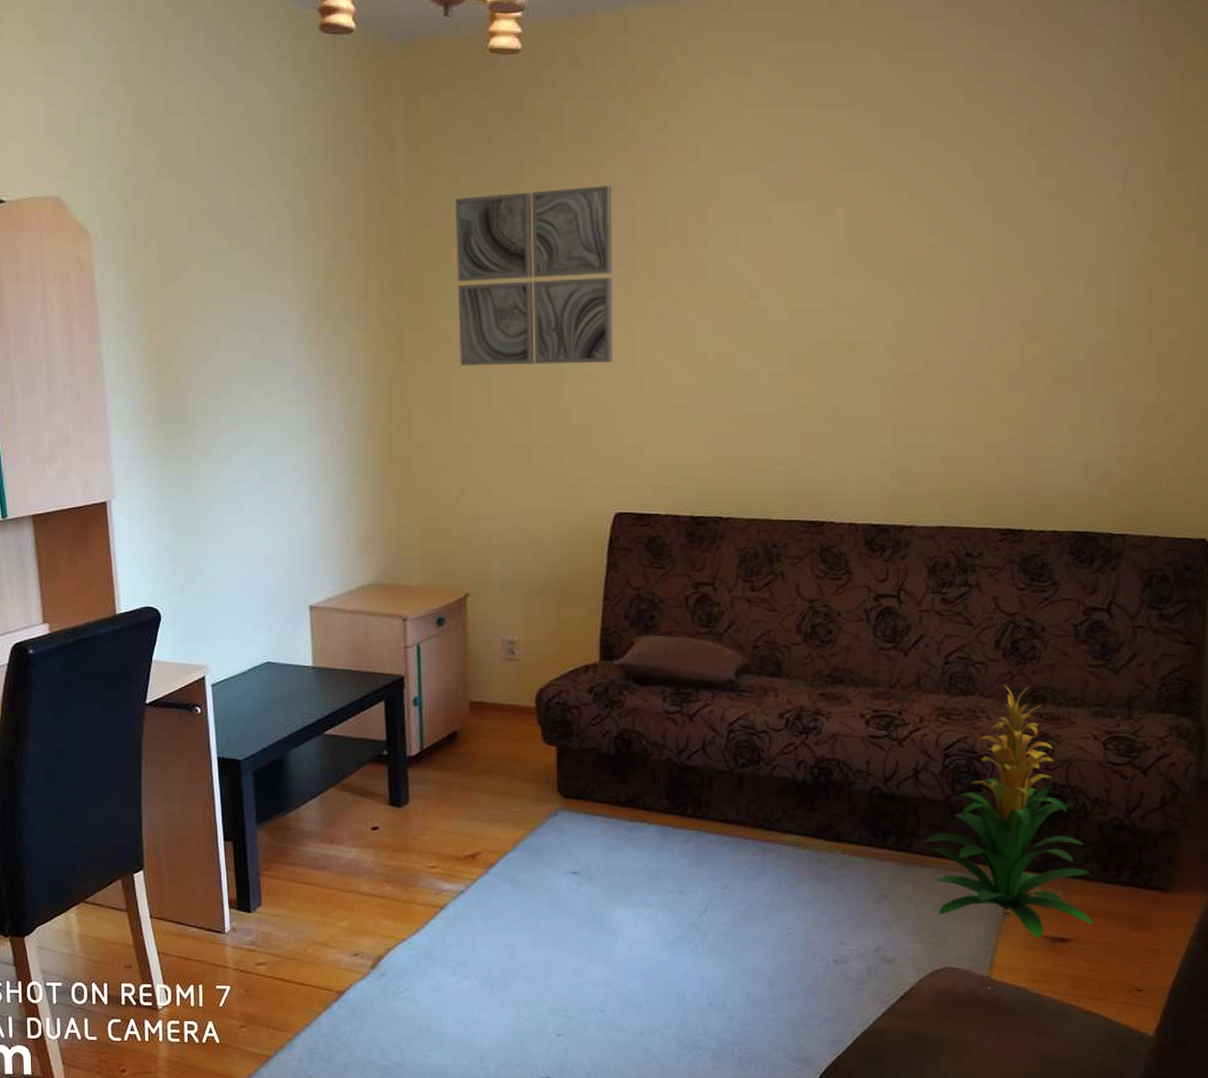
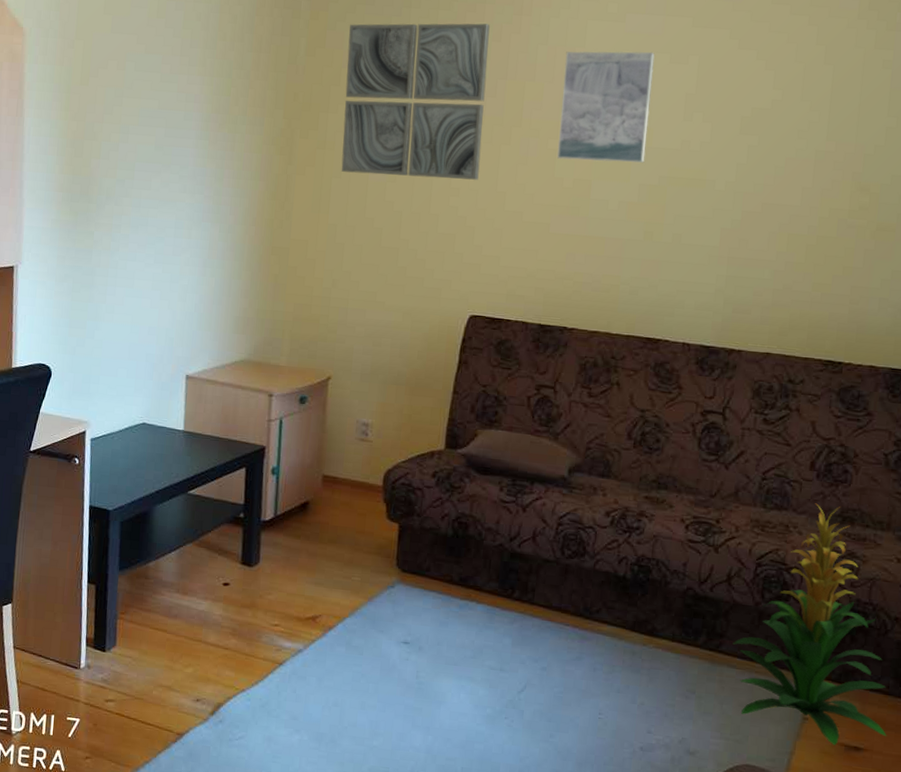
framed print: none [697,203,796,331] -> present [557,51,655,163]

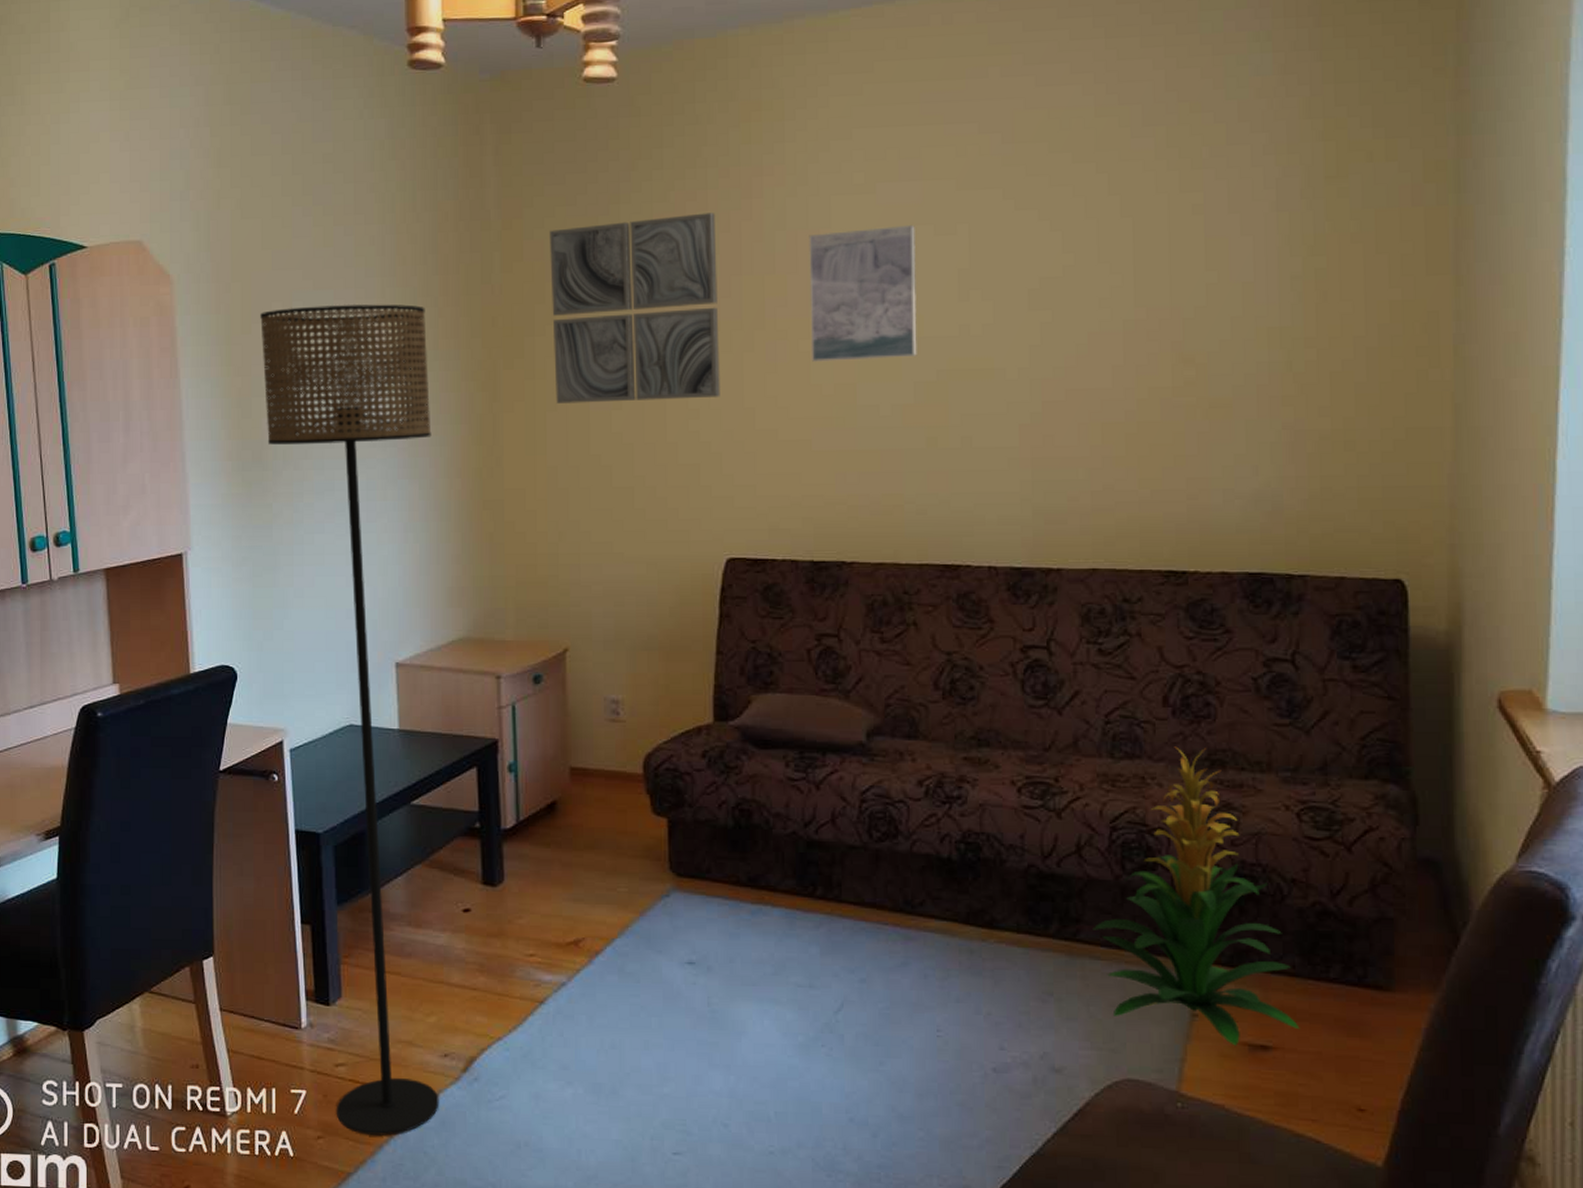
floor lamp: none [94,67,239,761] -> present [260,304,439,1136]

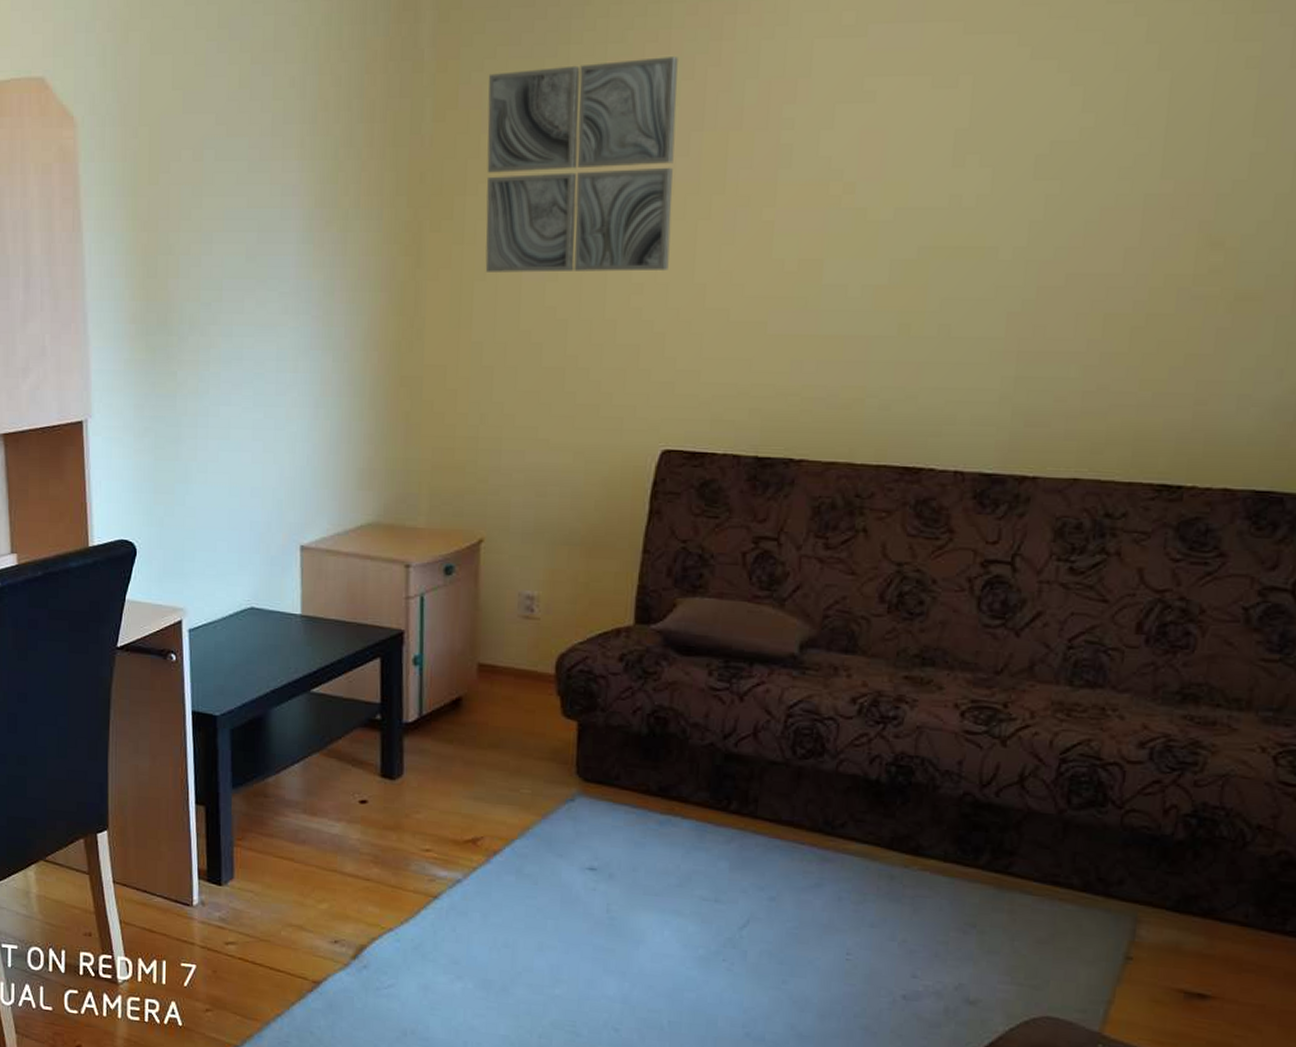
floor lamp: present [260,304,439,1136] -> none [169,155,348,1014]
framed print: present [809,224,917,362] -> none [776,75,910,233]
indoor plant: present [1092,746,1300,1046] -> none [1027,677,1245,992]

